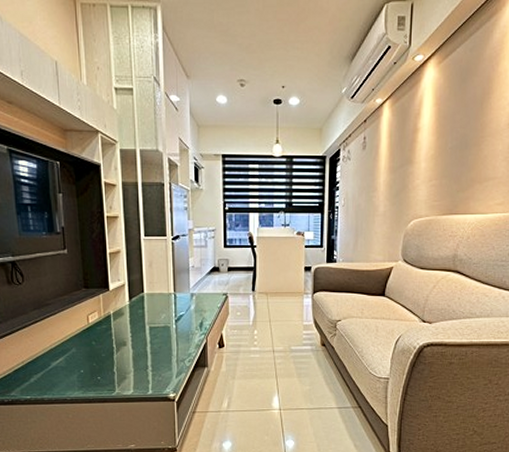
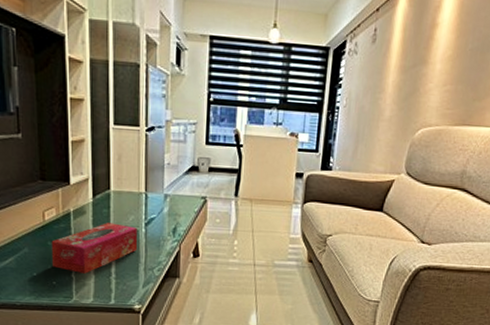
tissue box: none [95,322,170,368] -> present [51,223,138,273]

